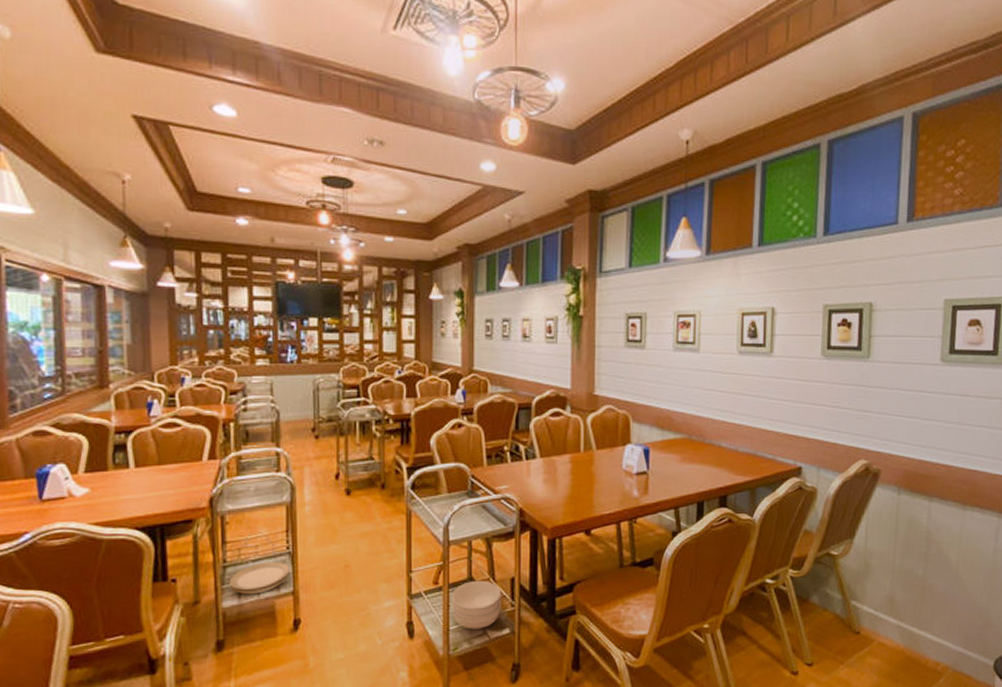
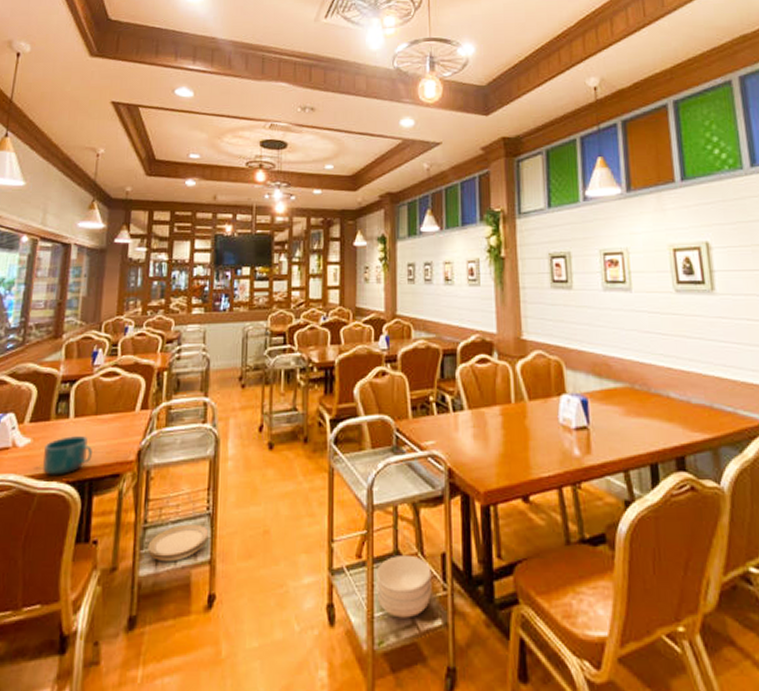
cup: none [104,486,160,522] -> present [42,436,92,476]

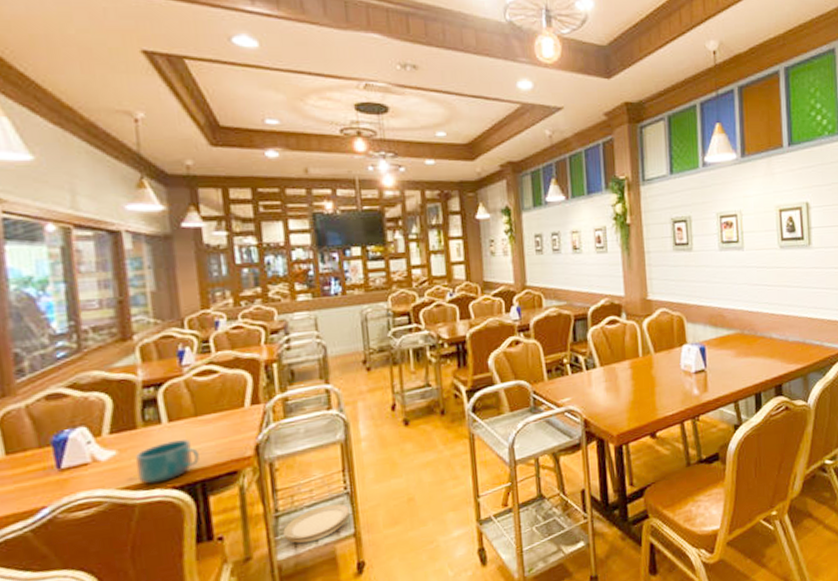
bowl: present [377,554,432,618] -> none [522,496,574,548]

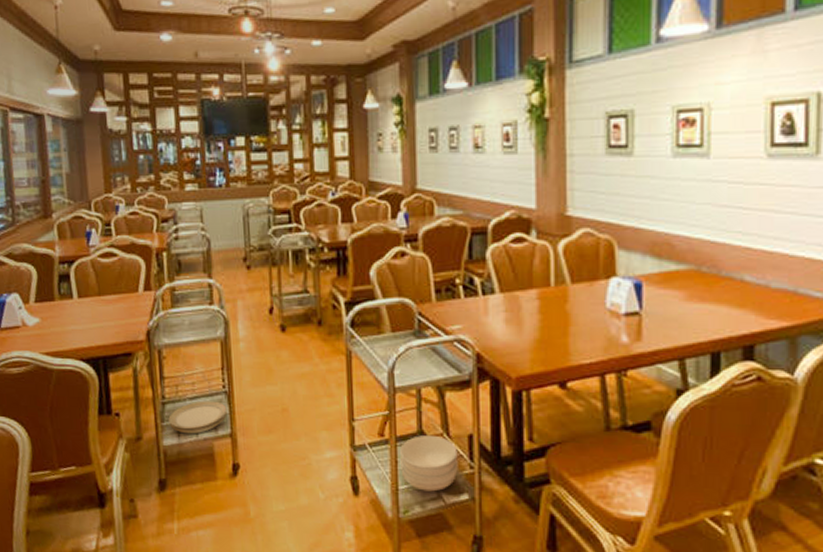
cup: present [135,439,199,484] -> none [53,316,102,353]
bowl: none [522,496,574,548] -> present [400,434,458,492]

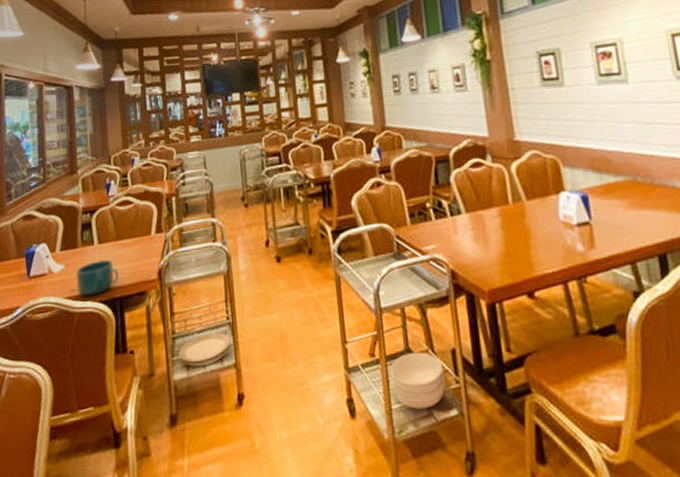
cup: none [53,316,102,353] -> present [76,260,119,296]

